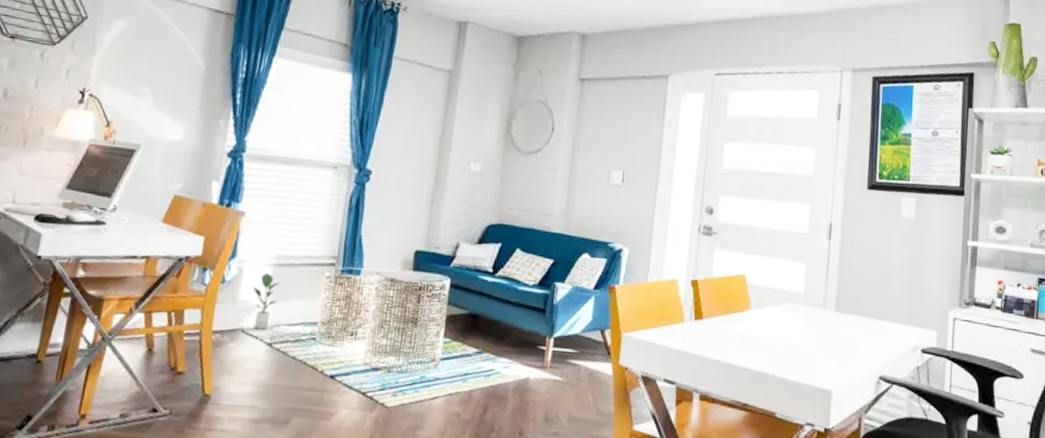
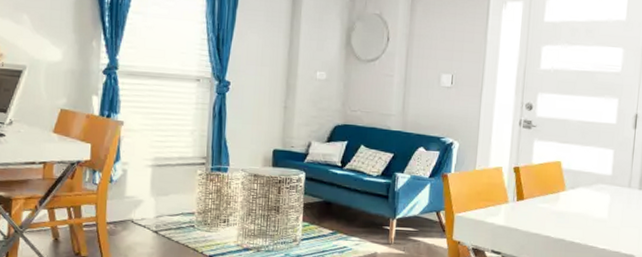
potted plant: present [252,272,280,330] -> none [137,172,160,220]

